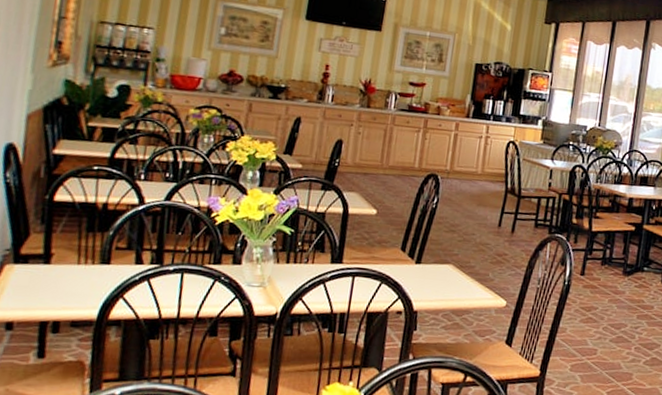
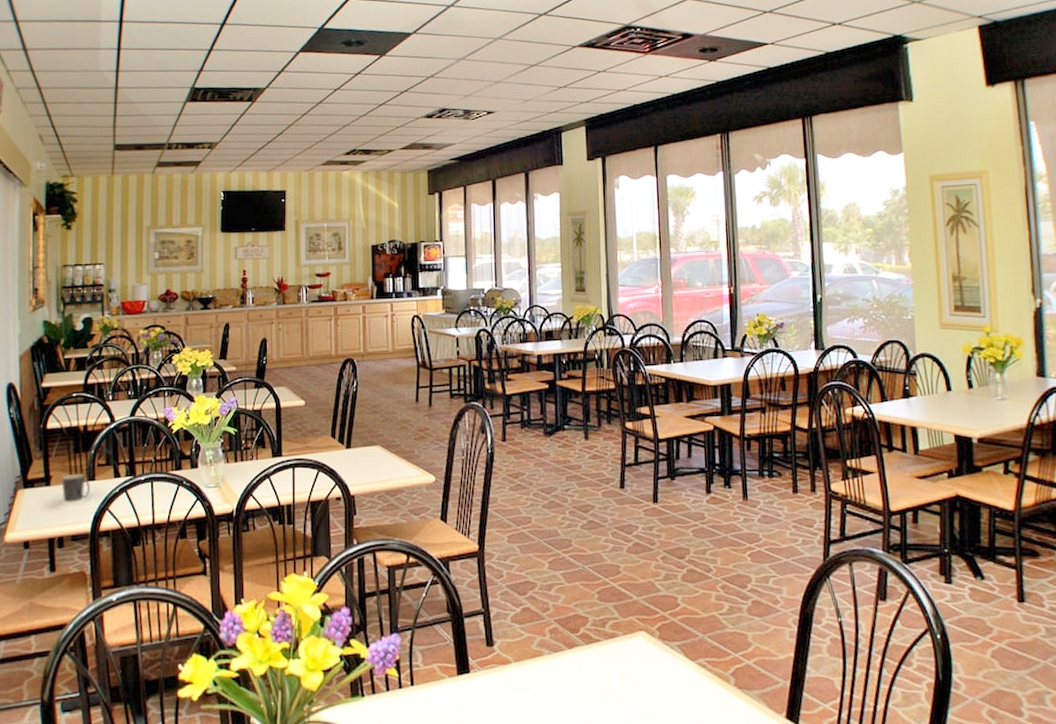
mug: none [64,254,103,287] -> present [61,473,90,504]

